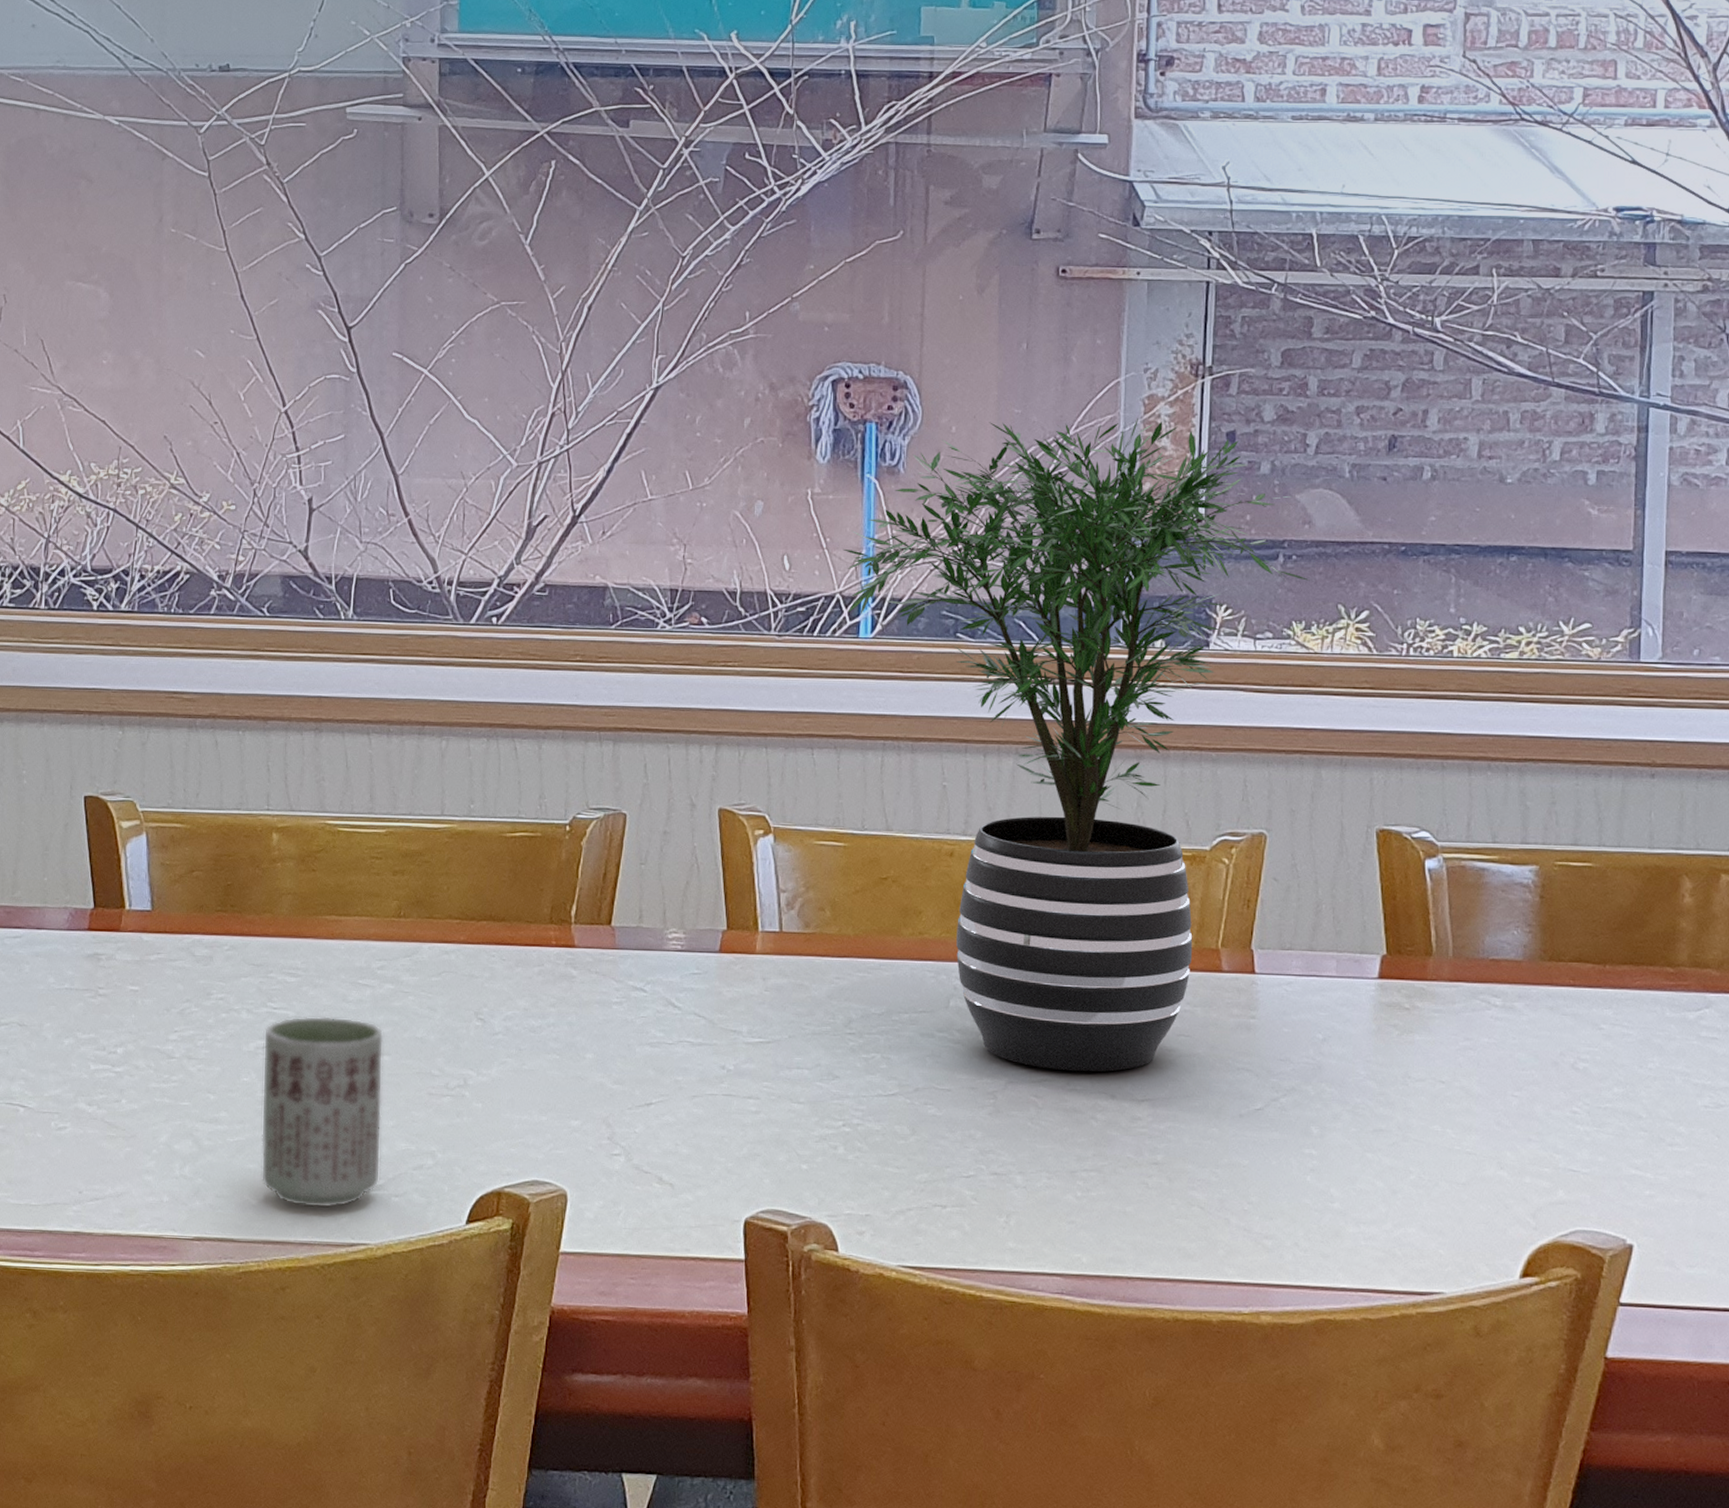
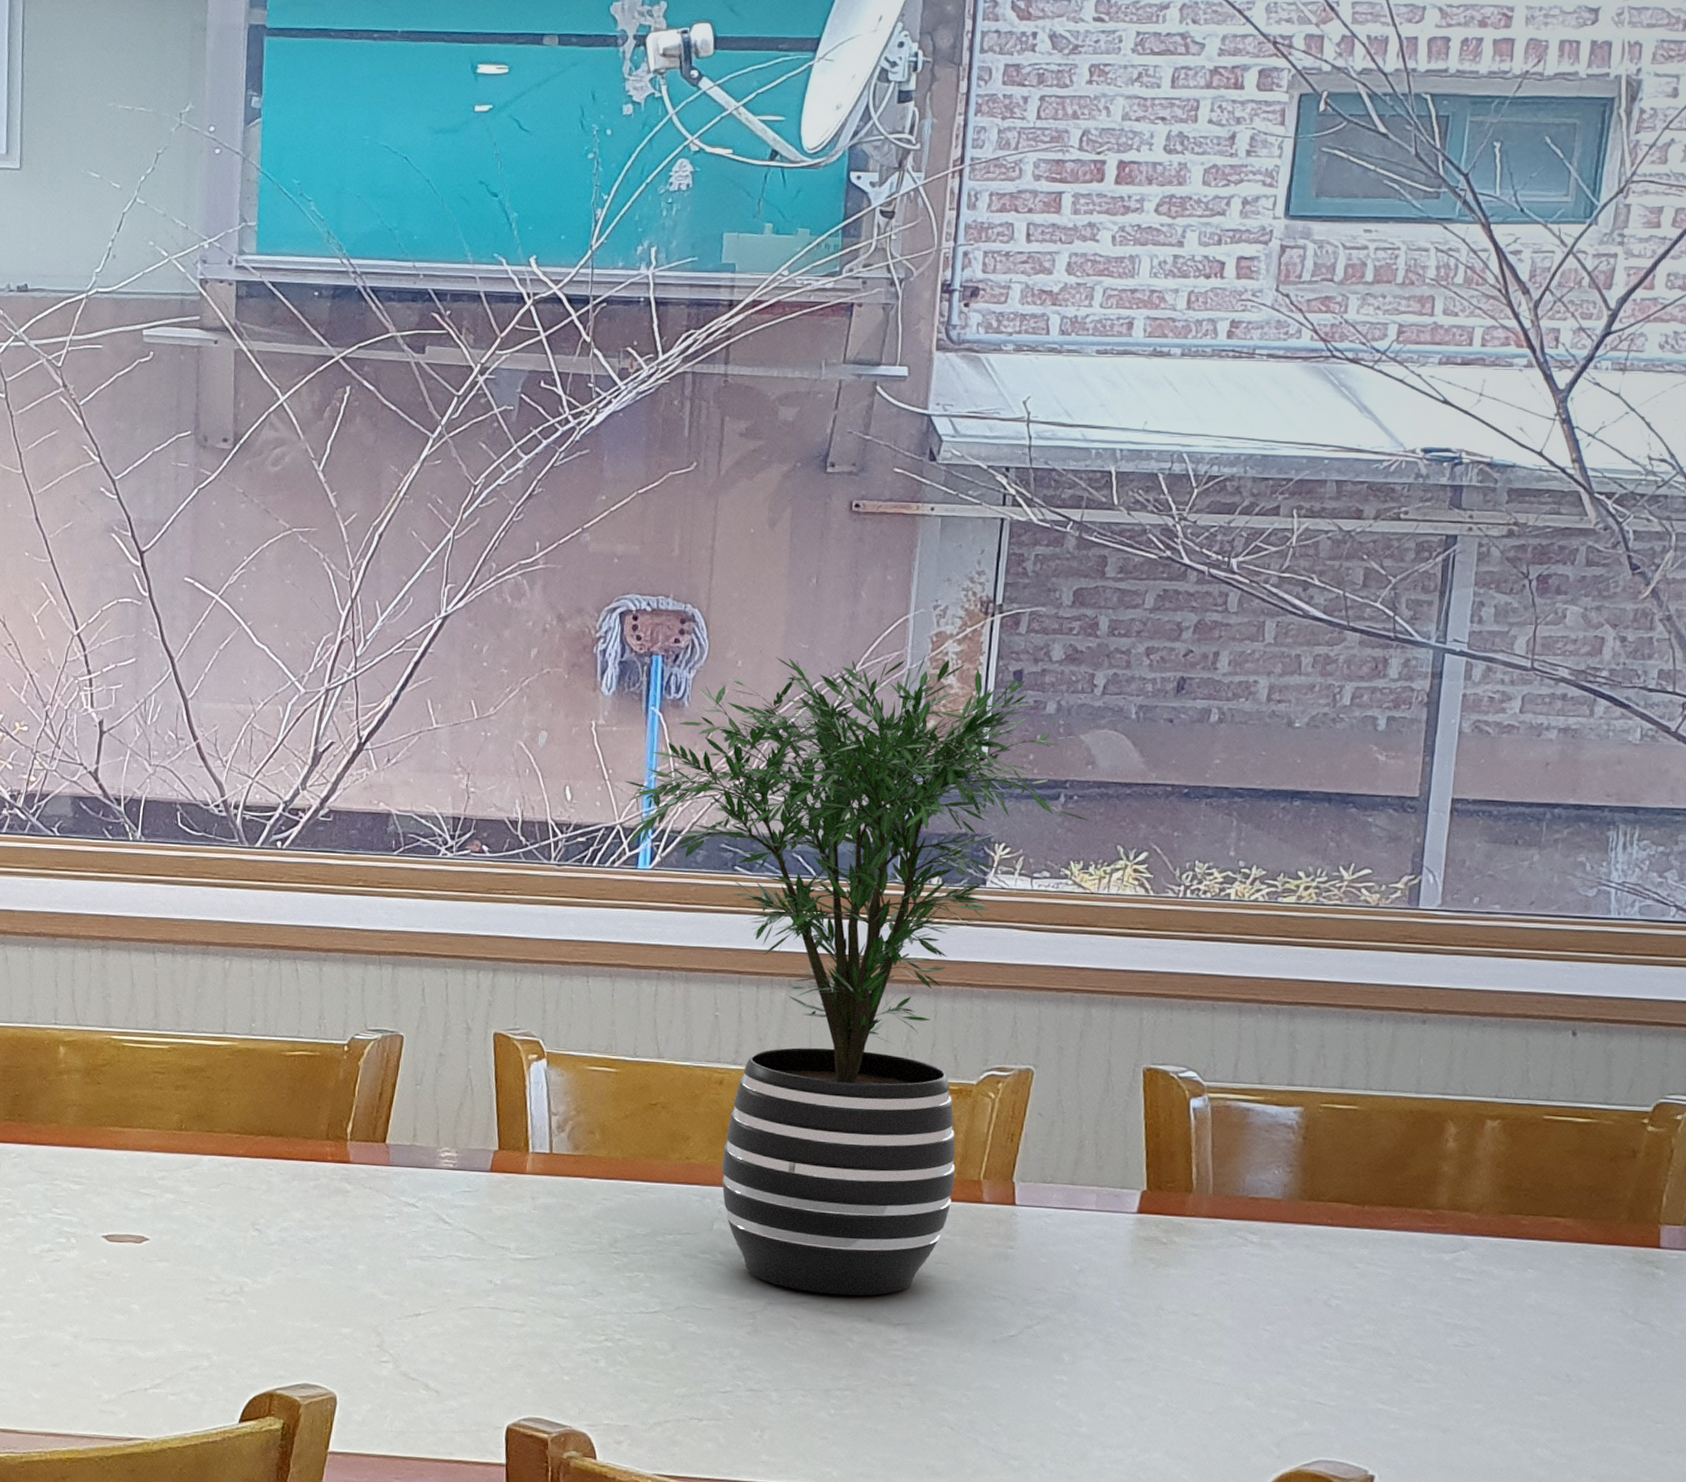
cup: present [261,1016,384,1209] -> none [44,1222,164,1404]

